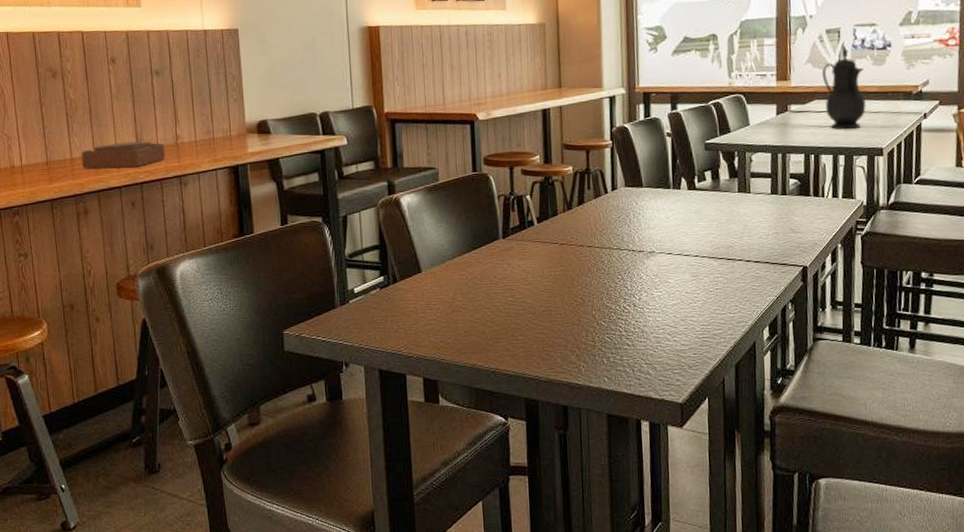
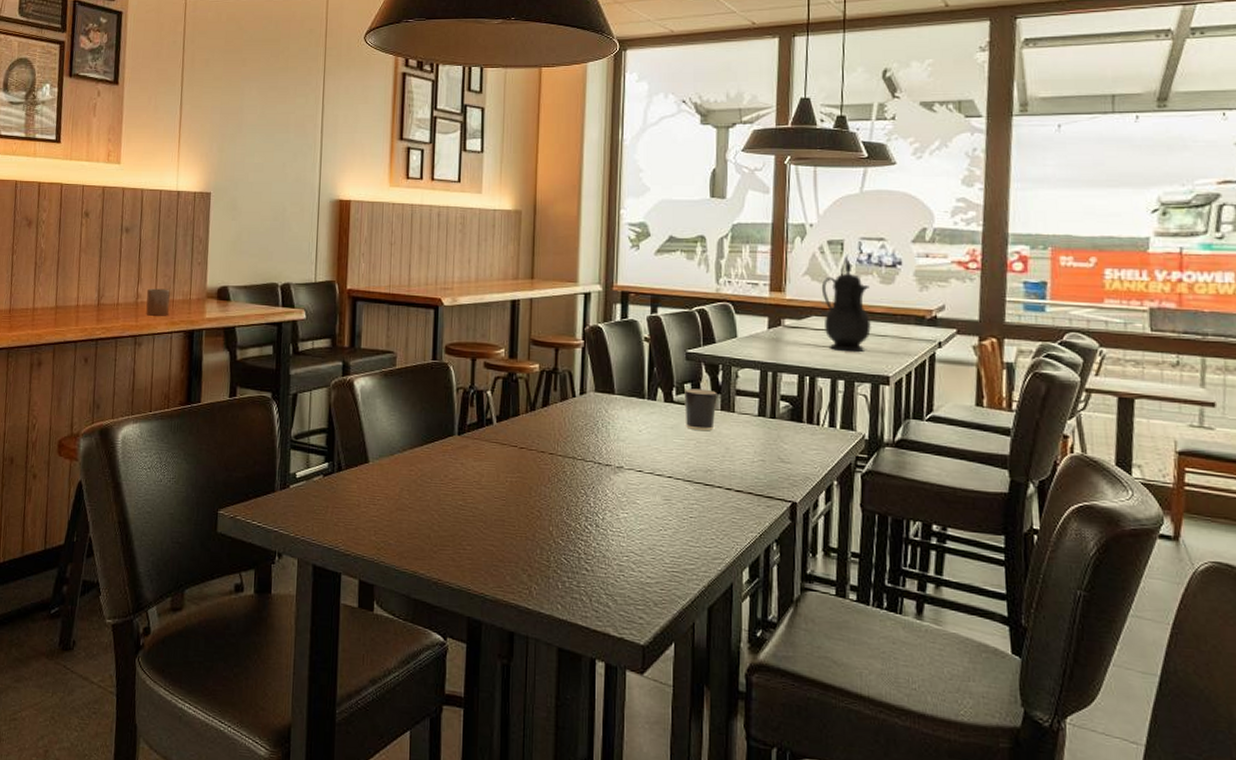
napkin holder: present [81,141,165,170] -> none [42,296,125,324]
mug: none [185,127,212,155] -> present [146,288,170,316]
mug: none [705,175,735,213] -> present [684,388,717,432]

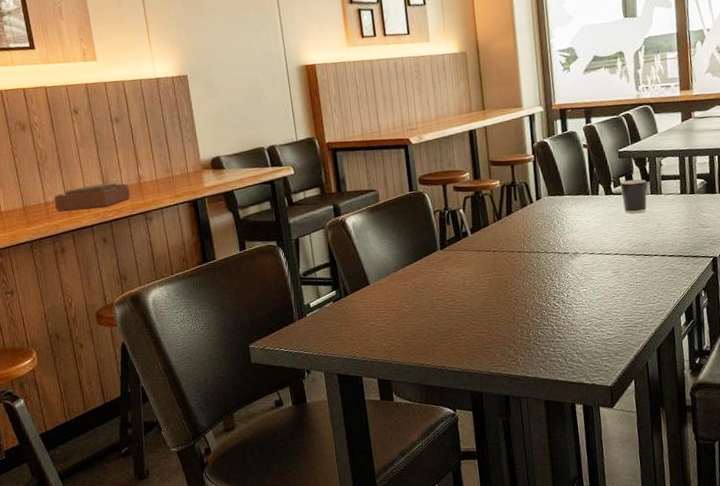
napkin holder: none [42,296,125,324] -> present [54,183,130,212]
mug: present [146,288,170,316] -> none [146,167,172,193]

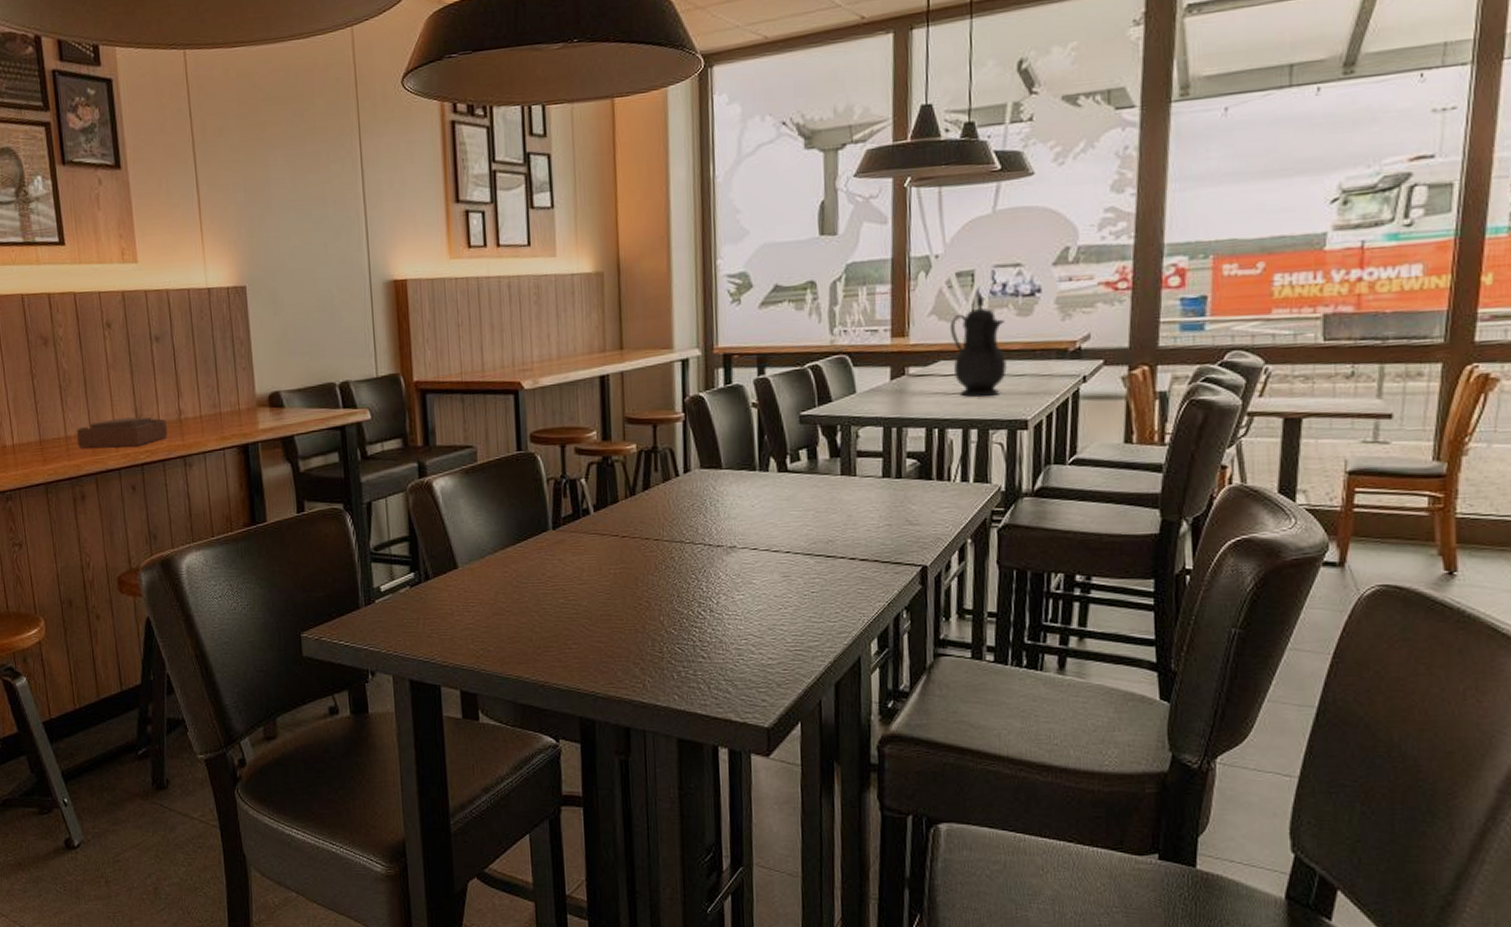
mug: present [620,179,647,214] -> none [799,453,837,500]

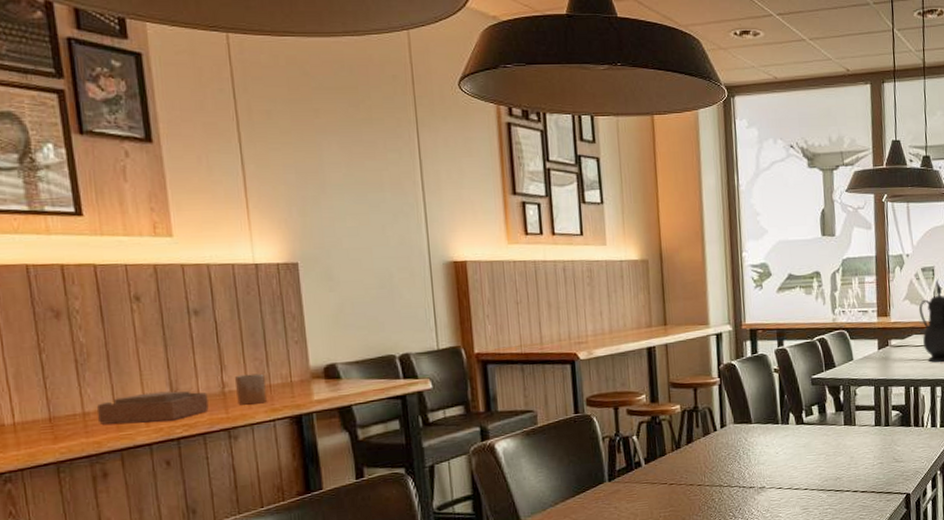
mug: none [189,401,218,433] -> present [234,373,268,405]

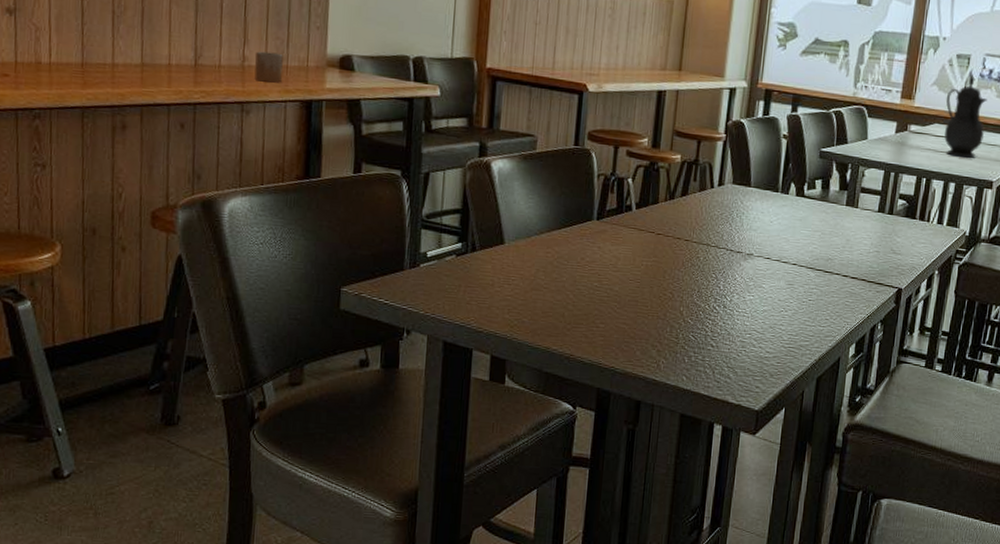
napkin holder: present [97,391,209,425] -> none [124,54,228,86]

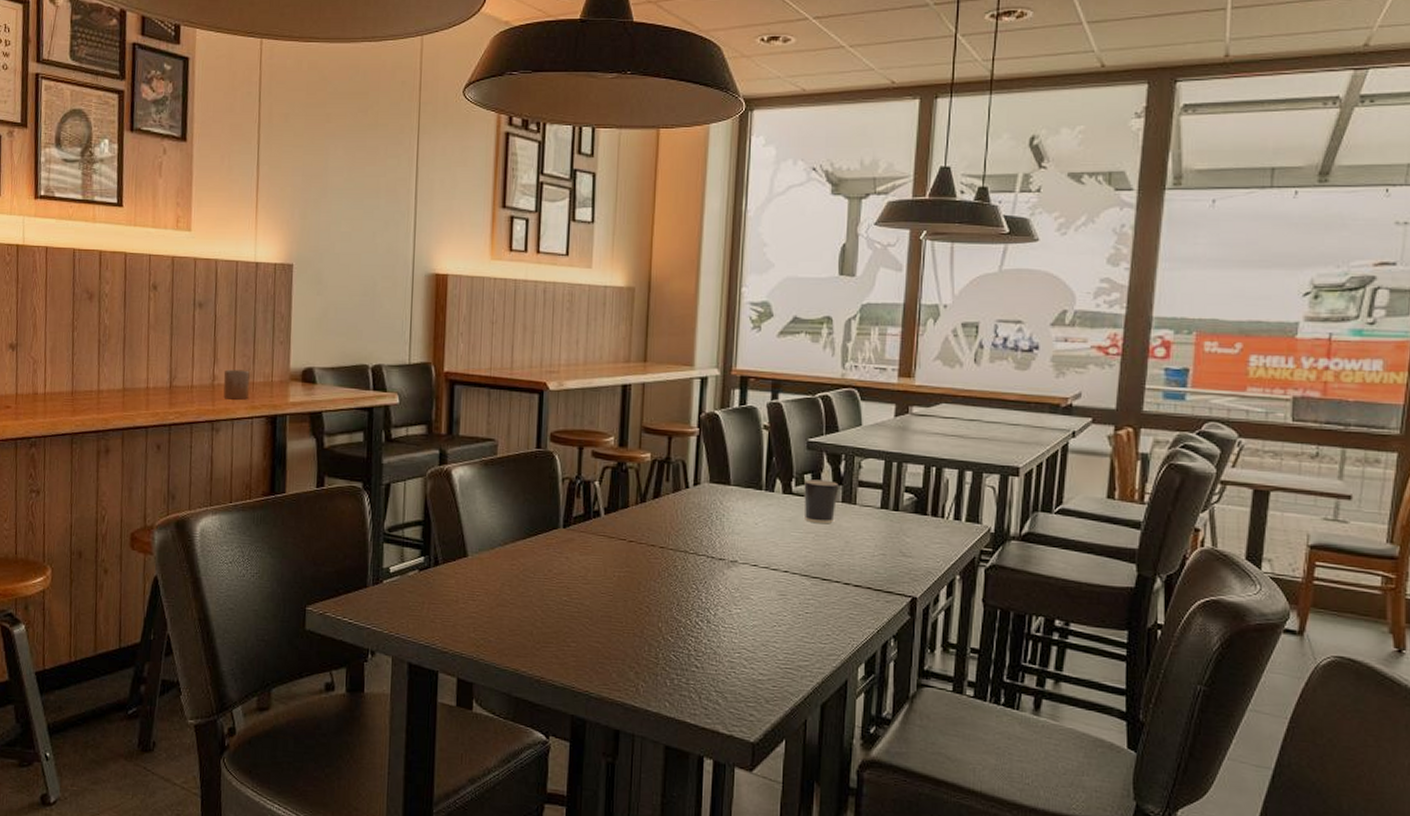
mug: none [813,184,844,224] -> present [804,479,839,524]
coffeepot: present [944,76,987,159] -> none [952,347,1004,442]

